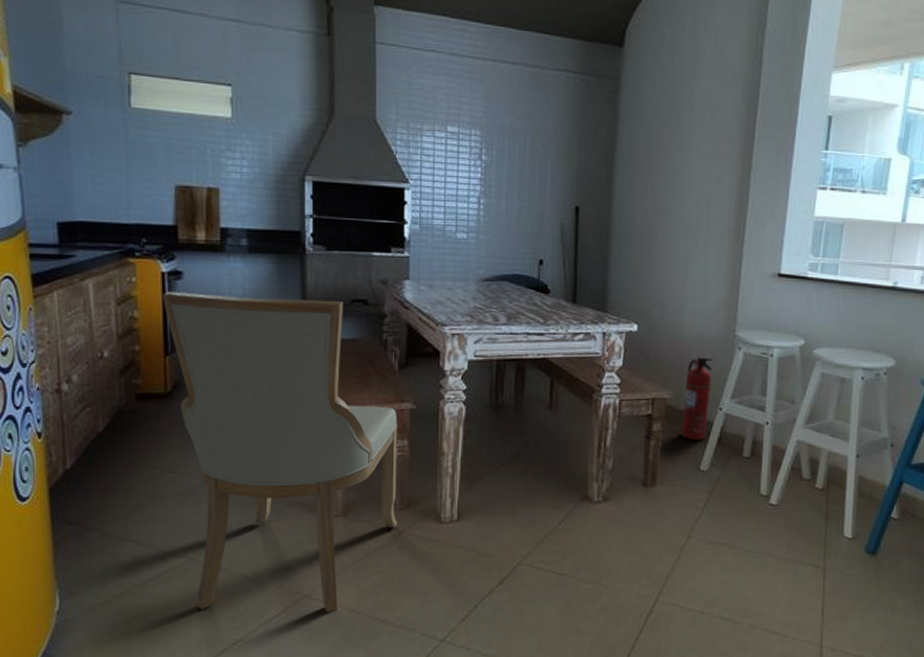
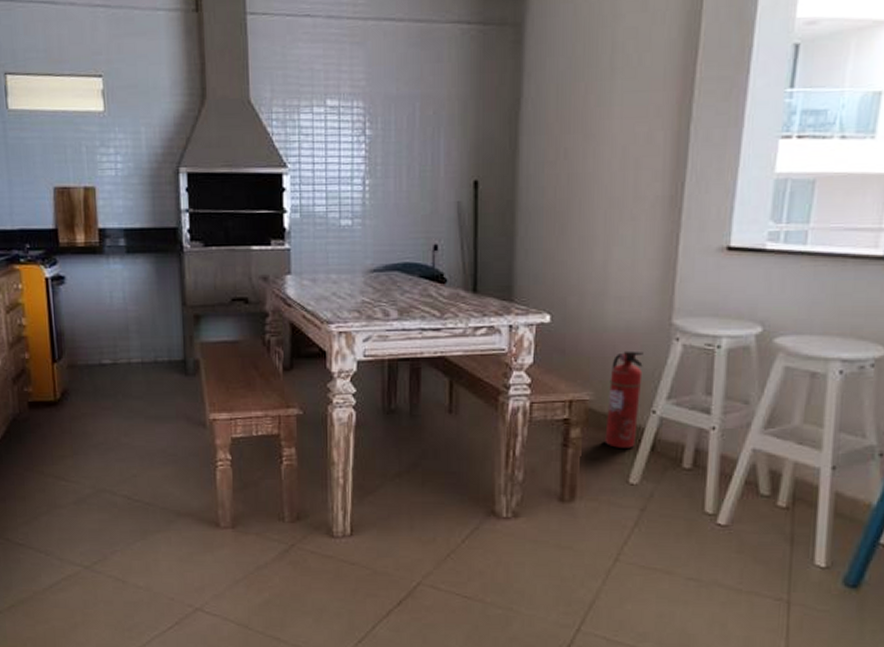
chair: present [163,292,398,613] -> none [47,297,287,628]

